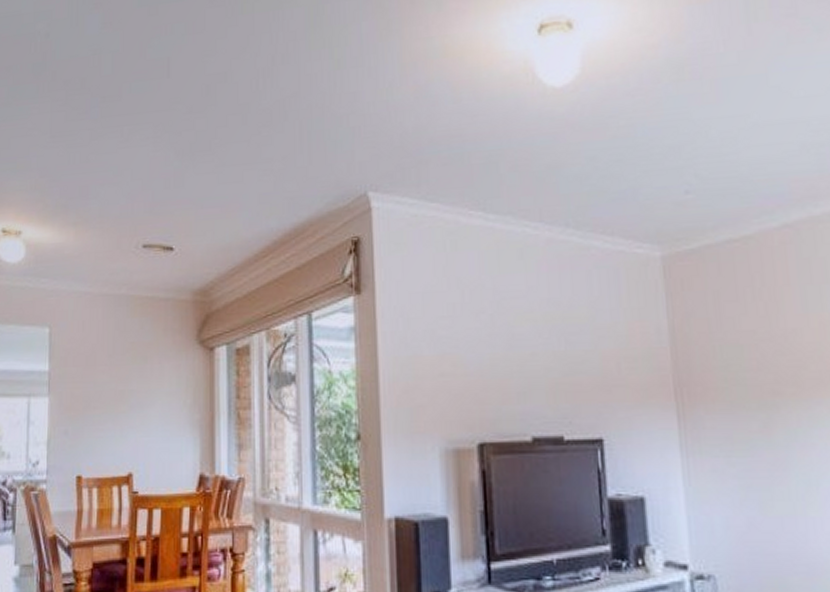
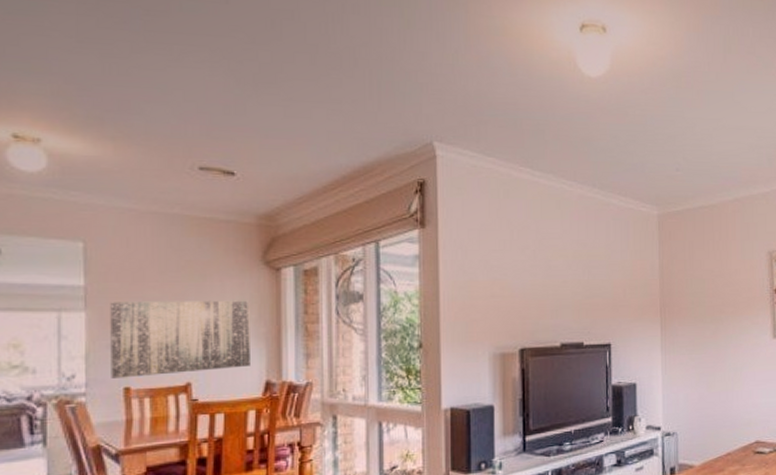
wall art: none [66,383,185,466] -> present [110,300,250,378]

